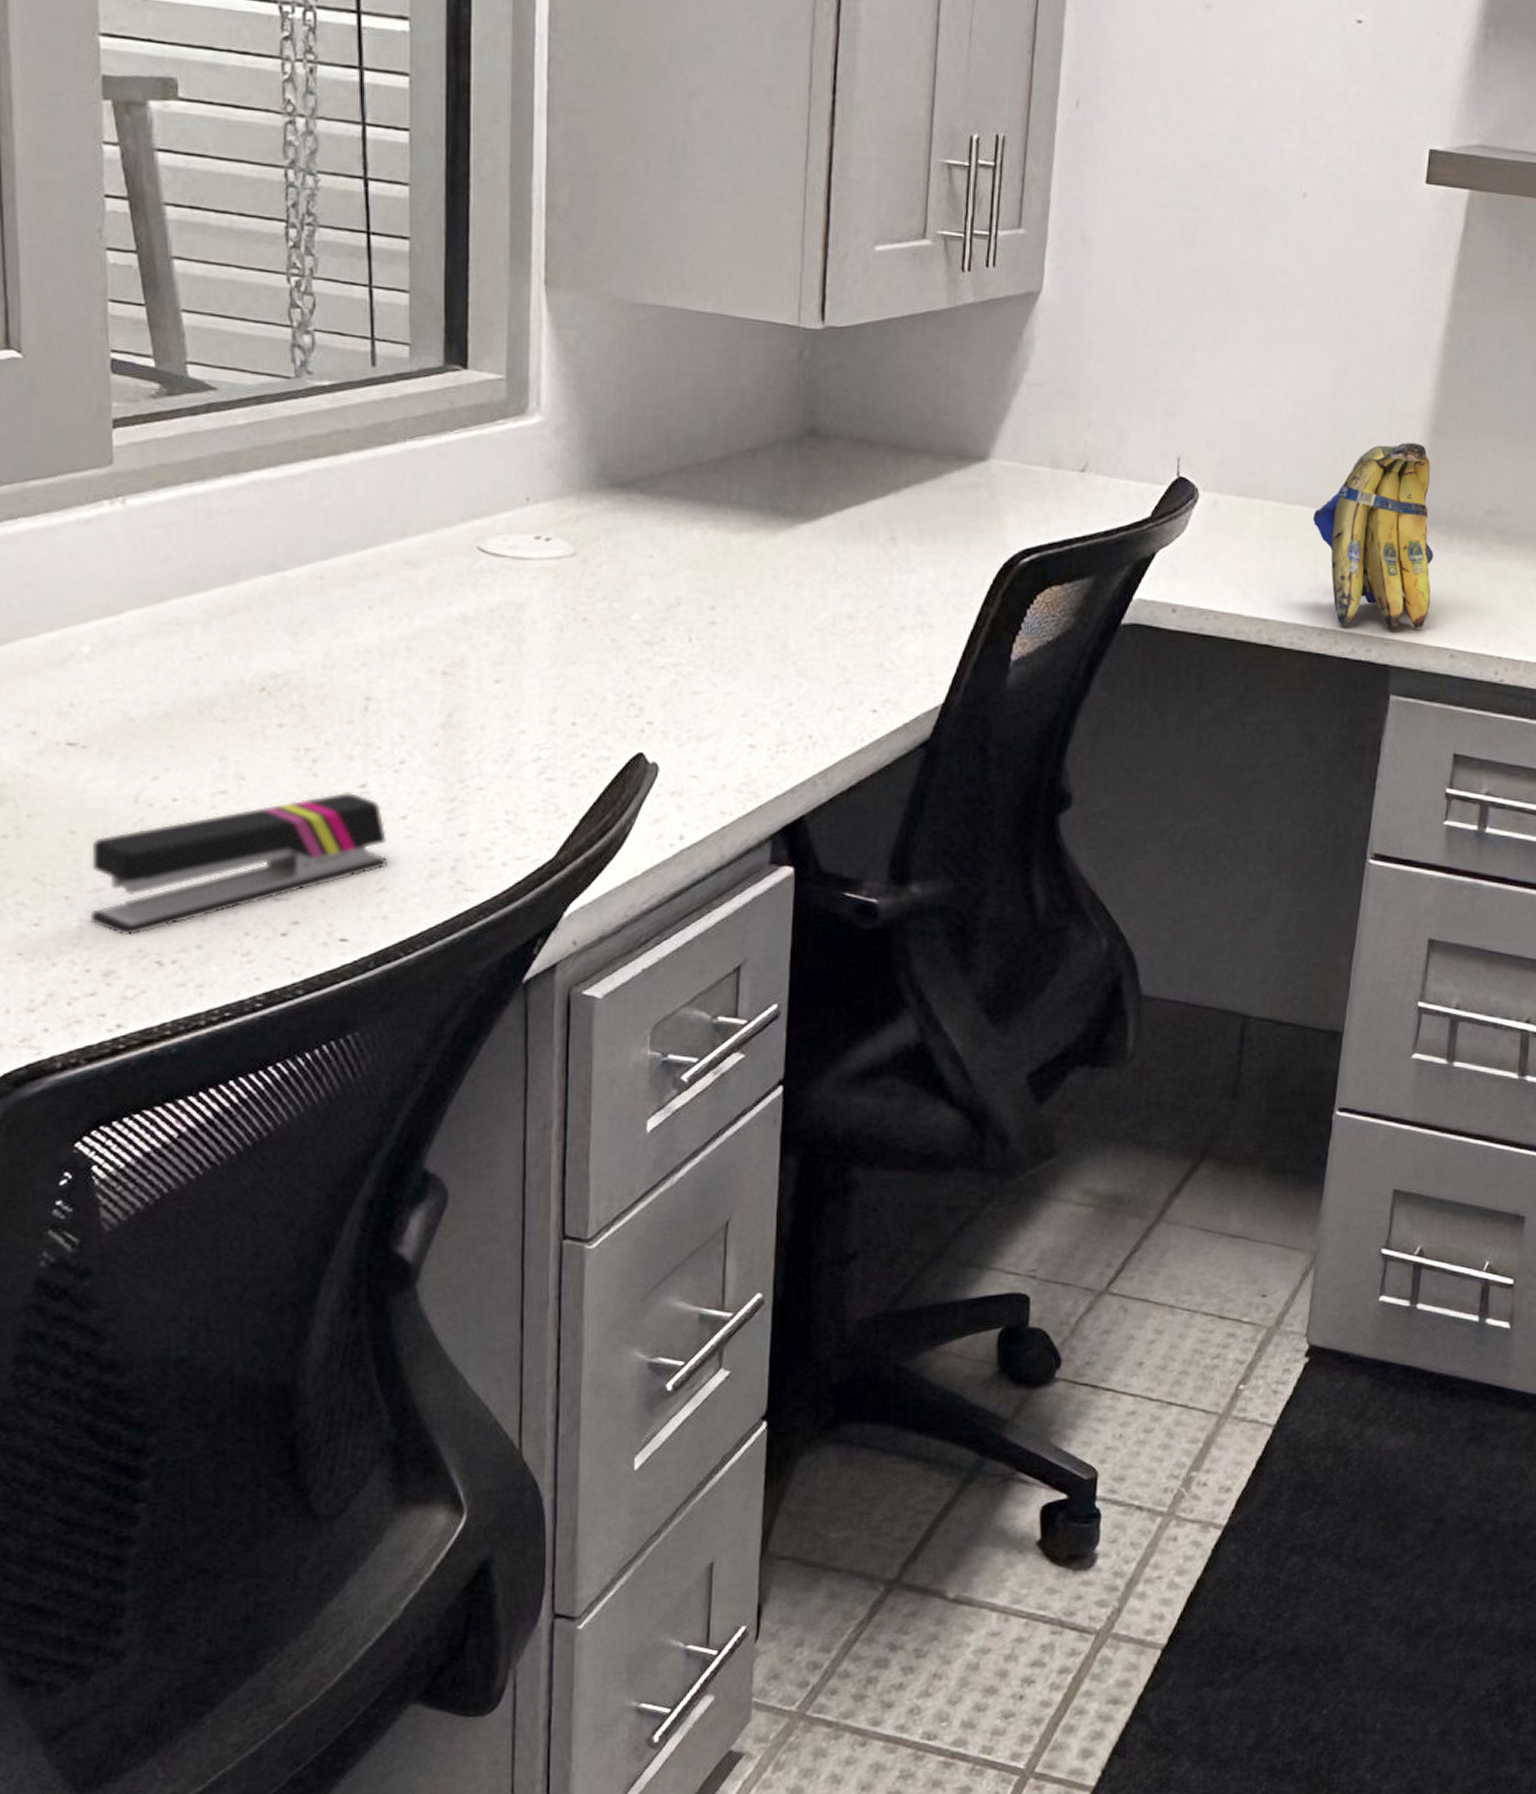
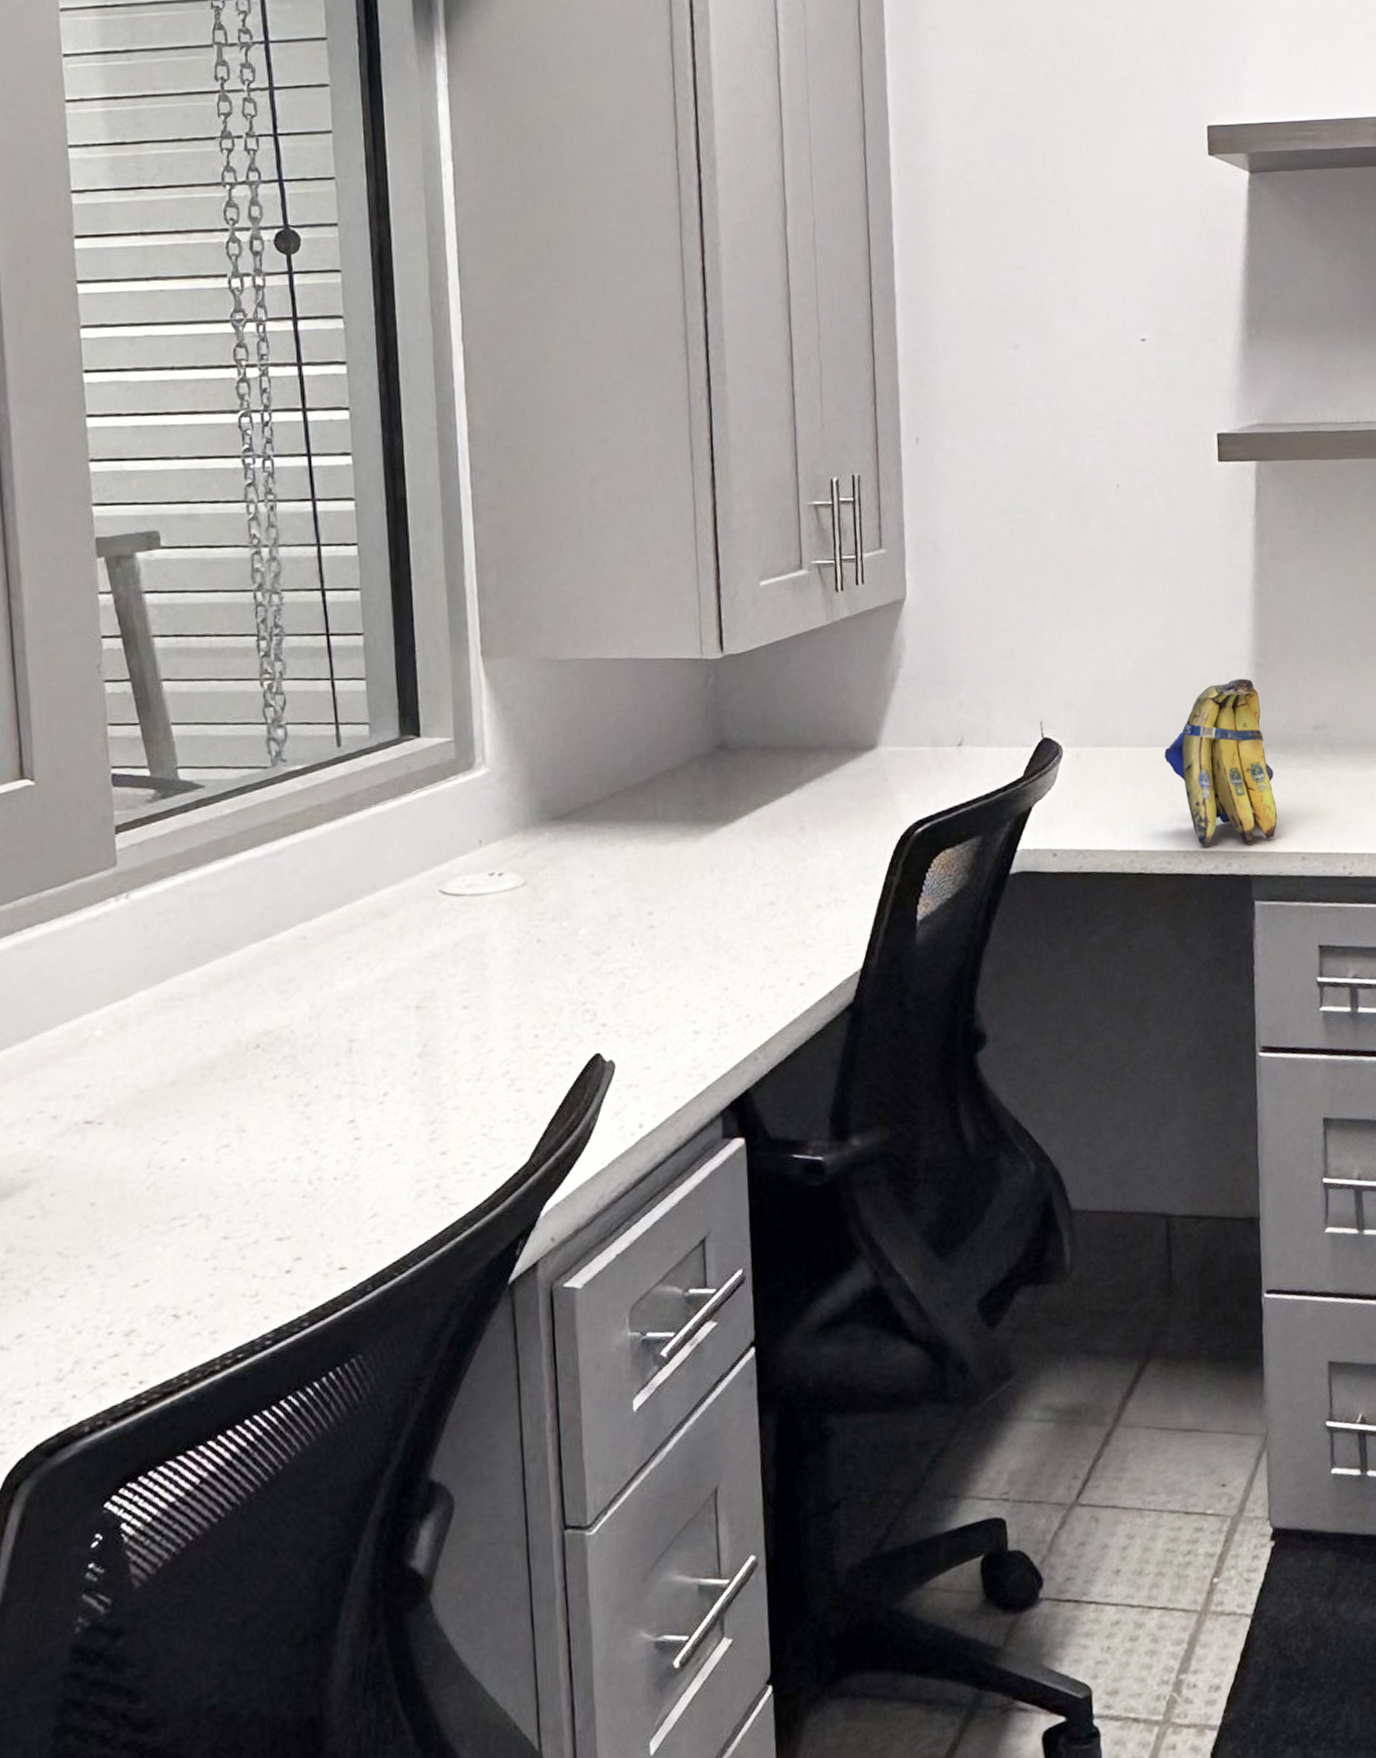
stapler: present [89,791,387,936] -> none [110,1128,378,1296]

